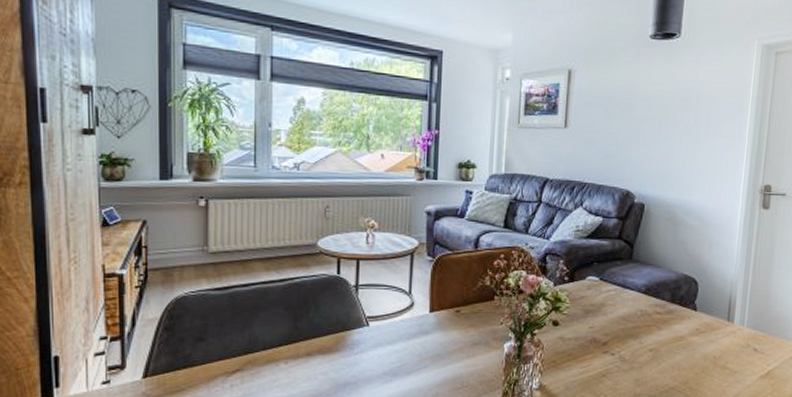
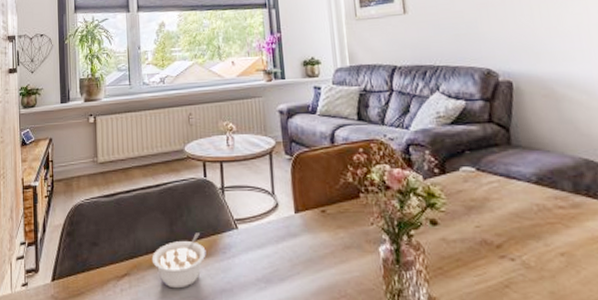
legume: none [269,329,332,383] -> present [151,233,206,289]

